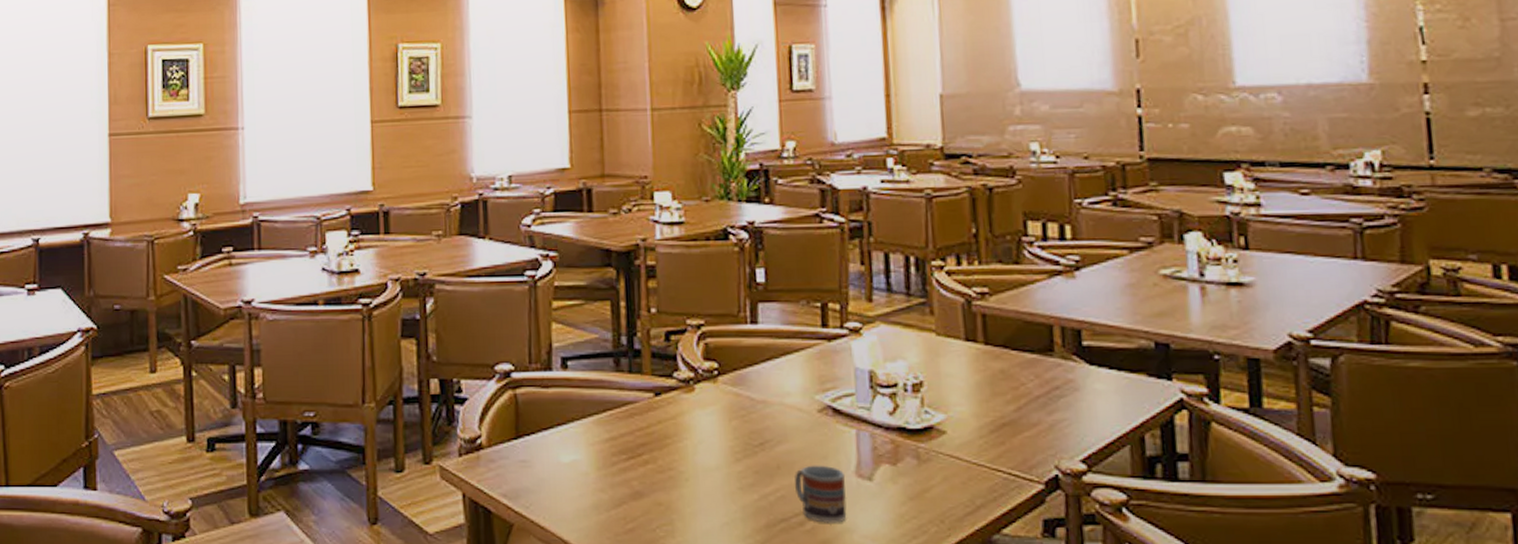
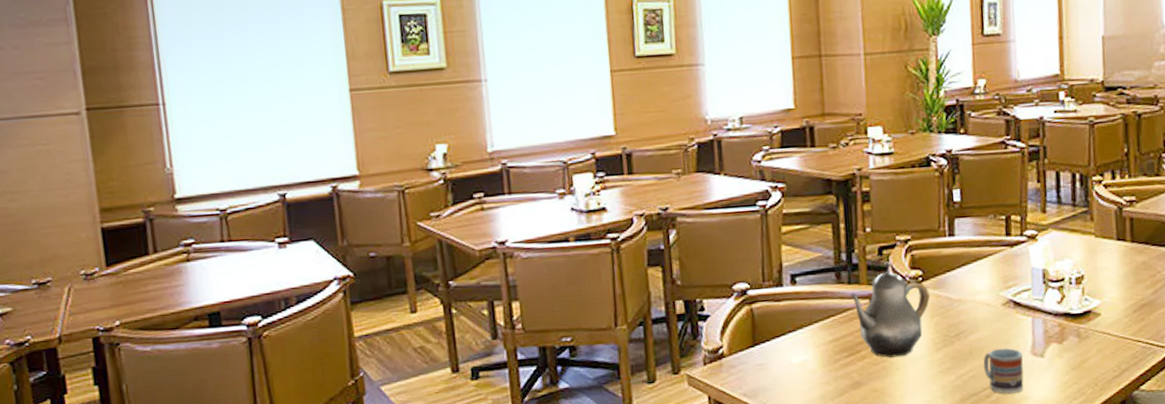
teapot: none [630,349,728,465] -> present [849,261,931,358]

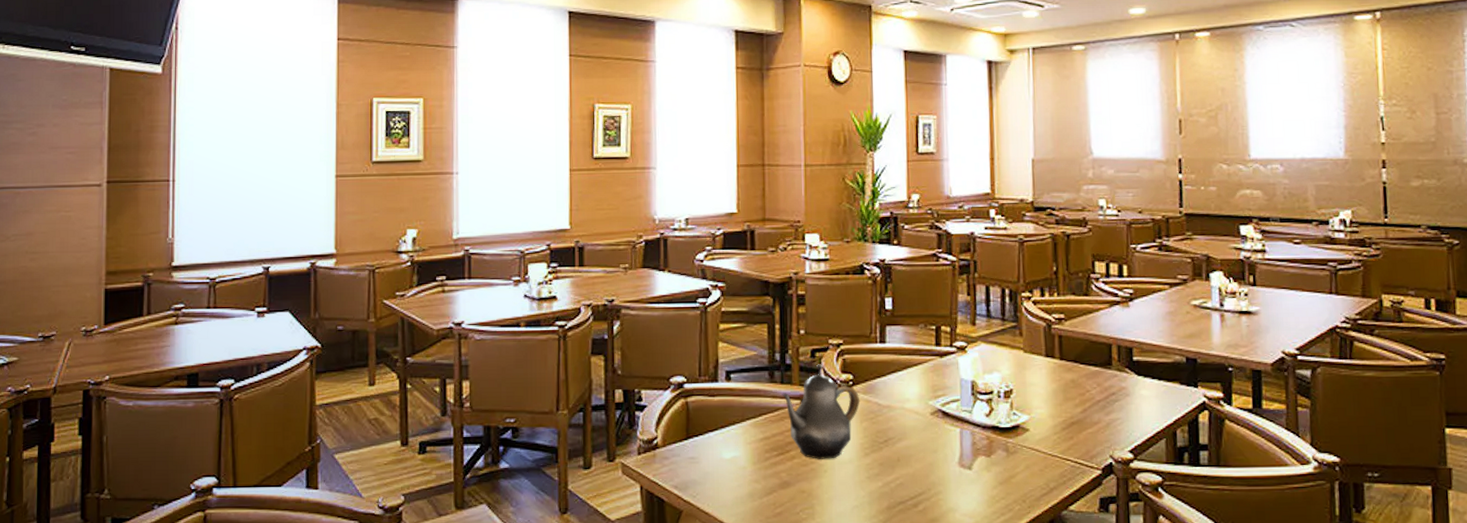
cup: present [983,348,1024,394] -> none [910,457,952,504]

